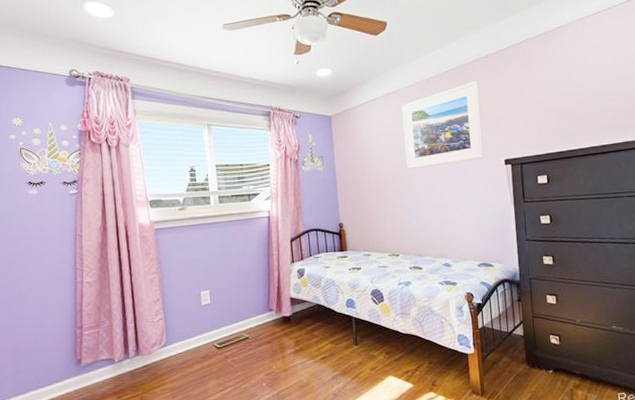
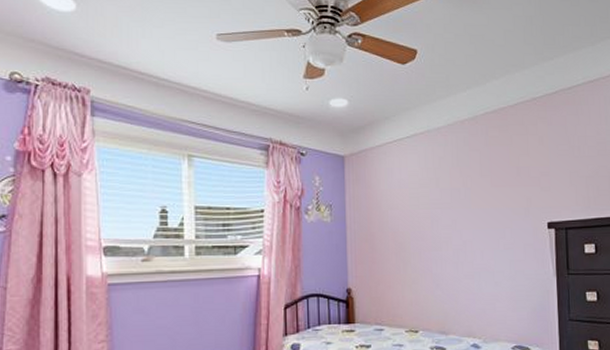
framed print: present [402,80,485,169] -> none [430,127,525,226]

